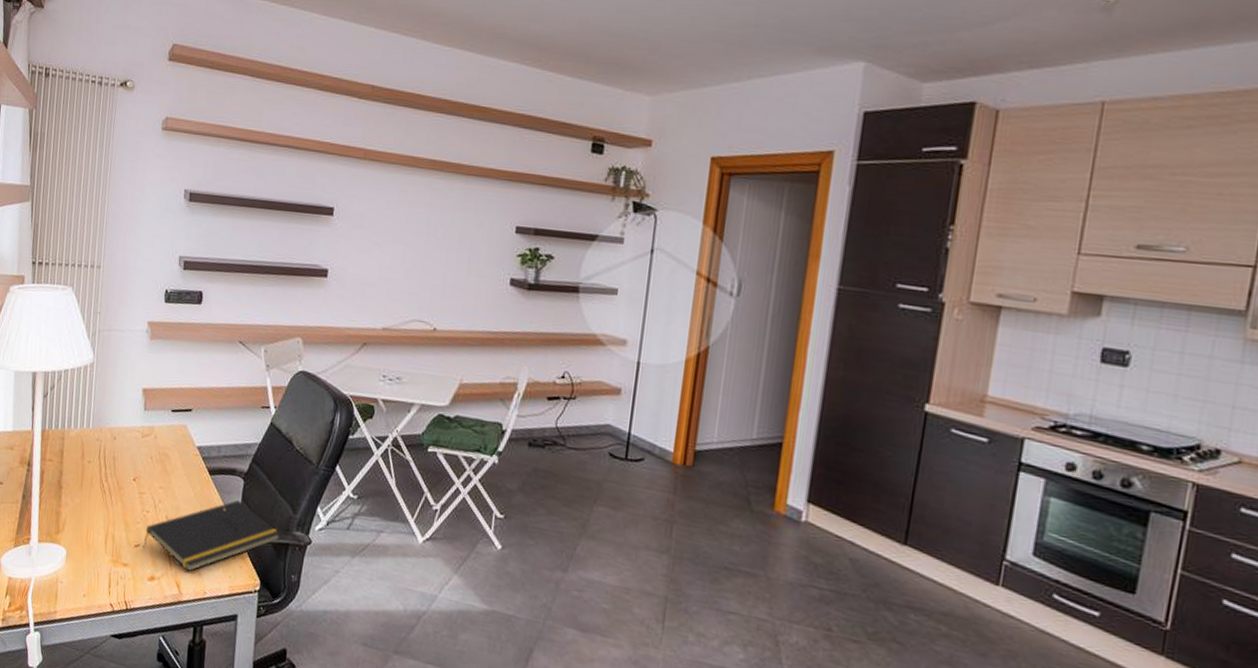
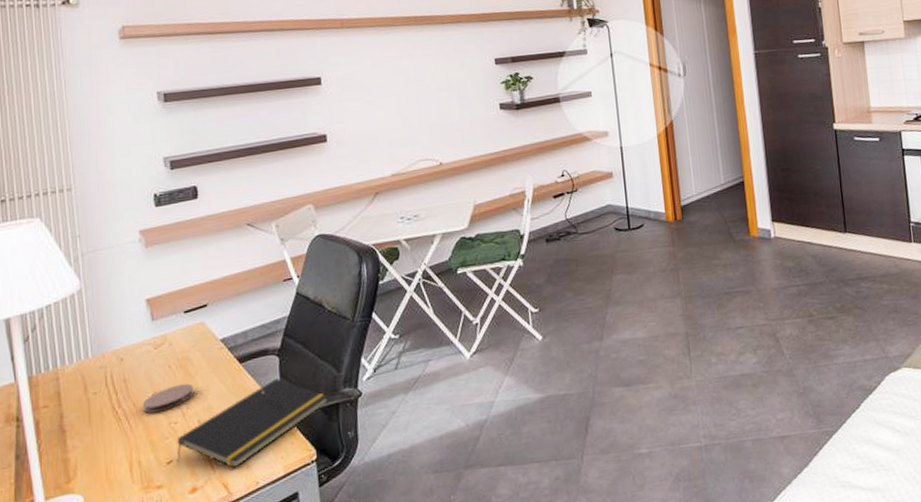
coaster: none [123,476,168,498] -> present [142,383,195,414]

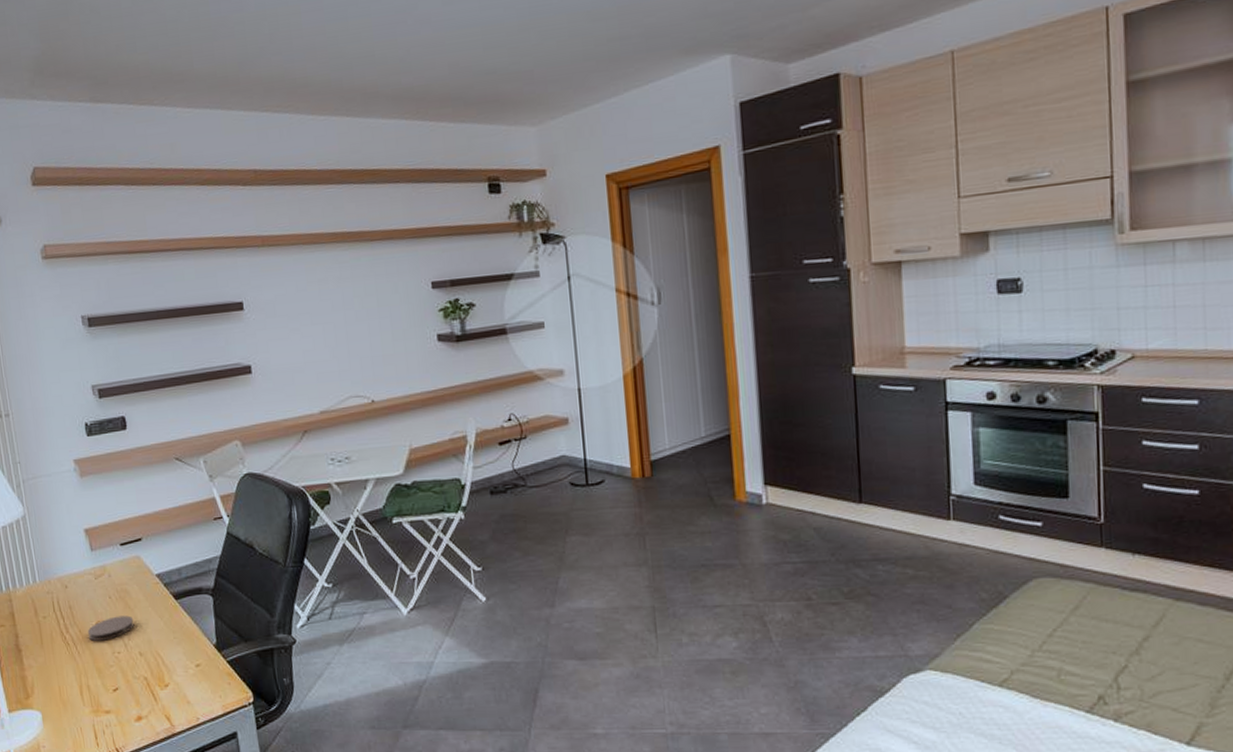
notepad: present [176,377,329,469] -> none [121,617,263,702]

